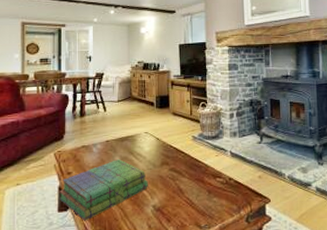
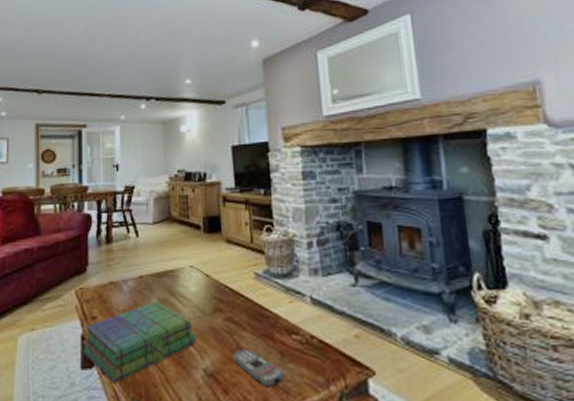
remote control: none [174,190,210,216] -> present [232,349,284,388]

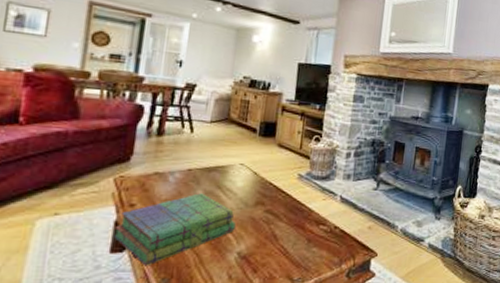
remote control: present [232,349,284,388] -> none [265,236,308,267]

